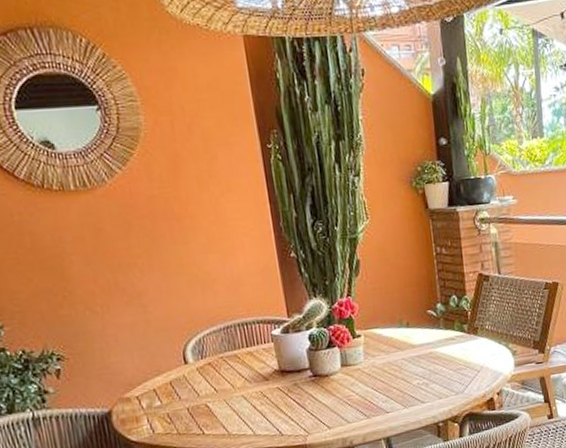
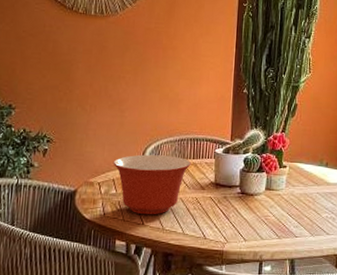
mixing bowl: none [148,347,246,424] -> present [113,154,191,215]

